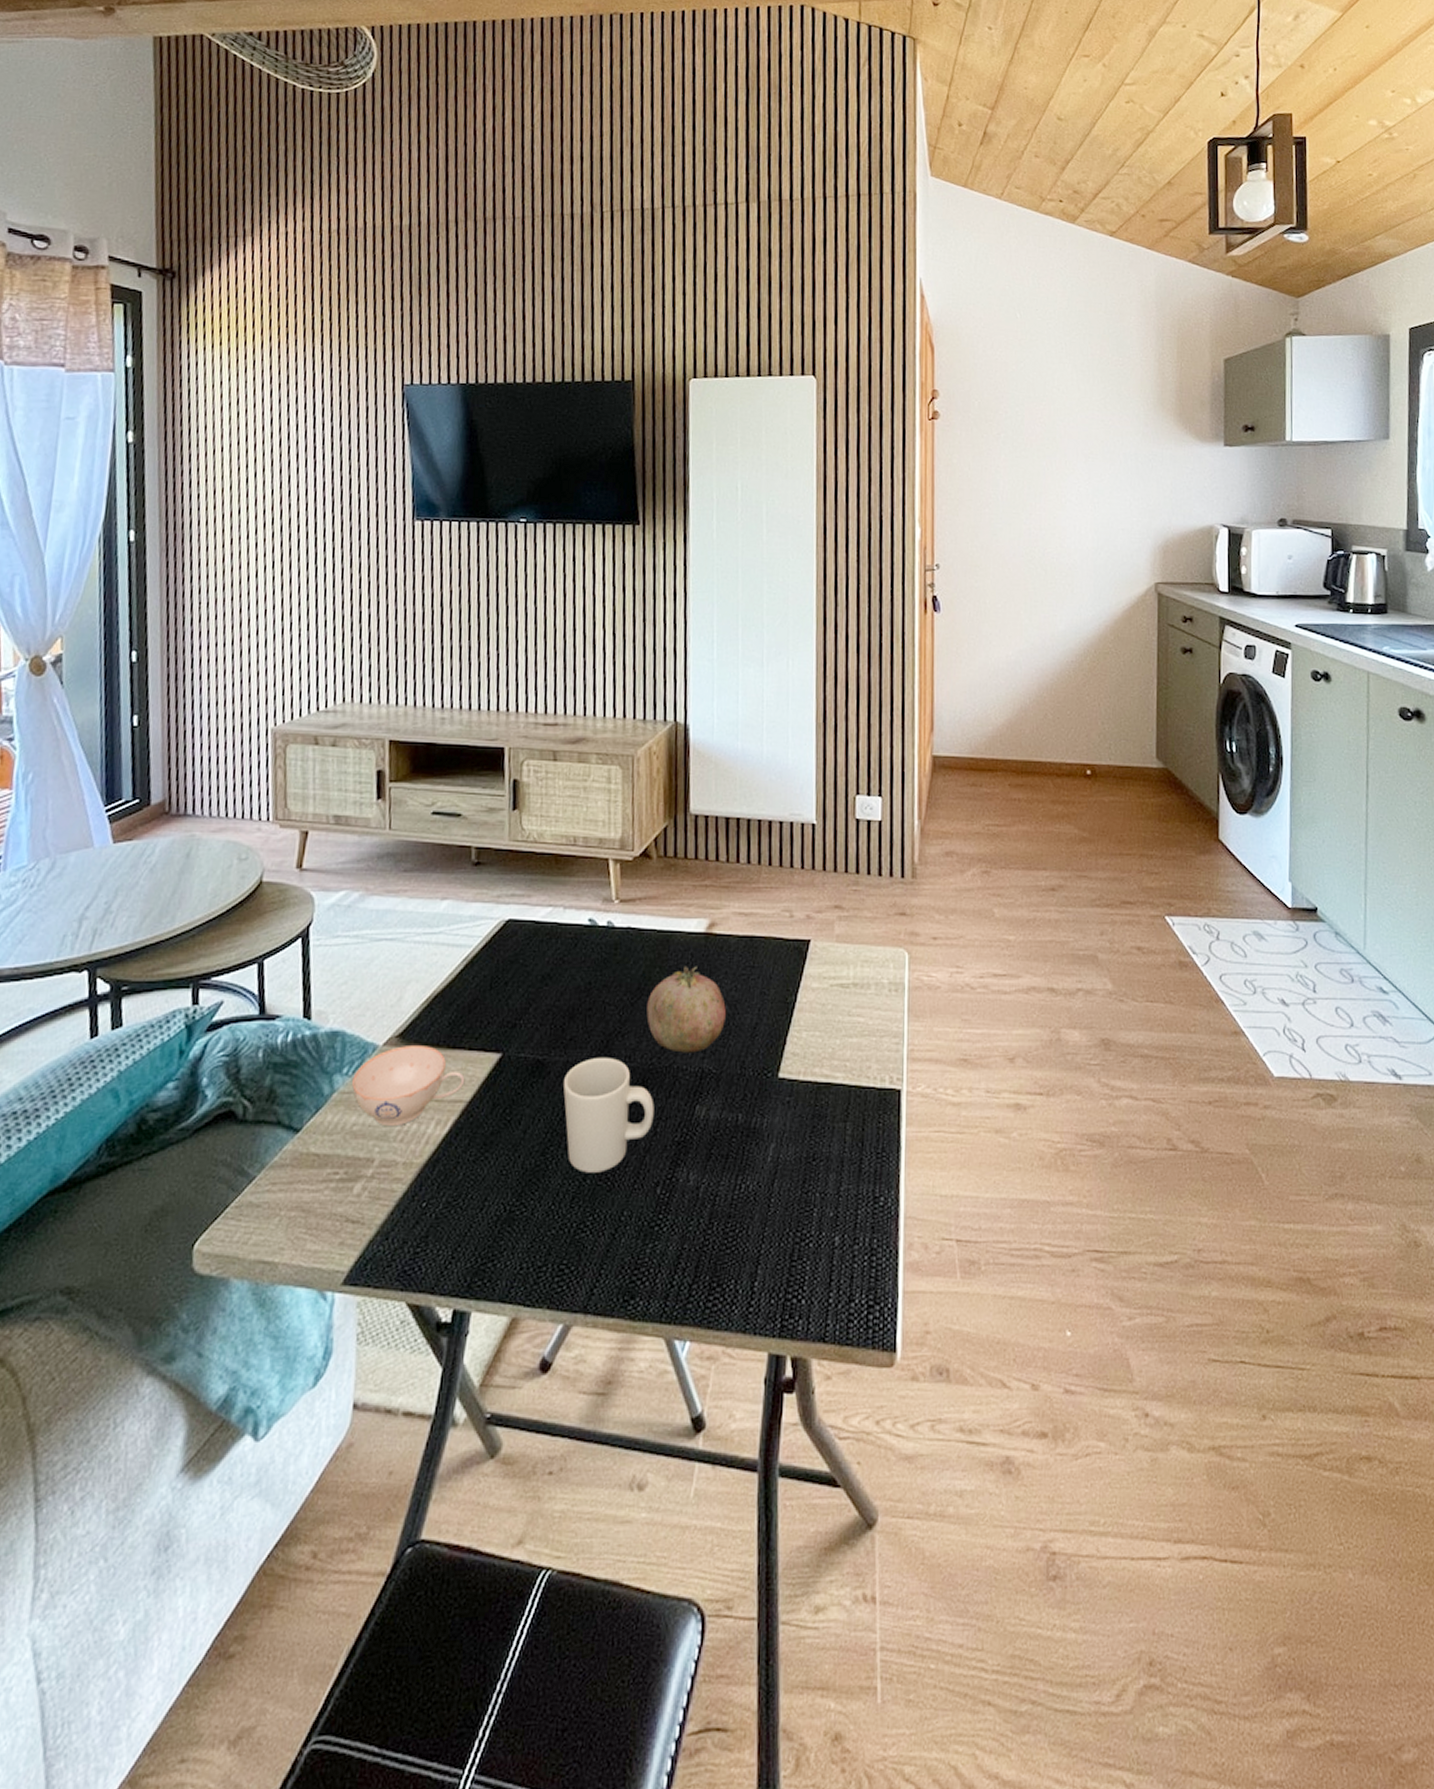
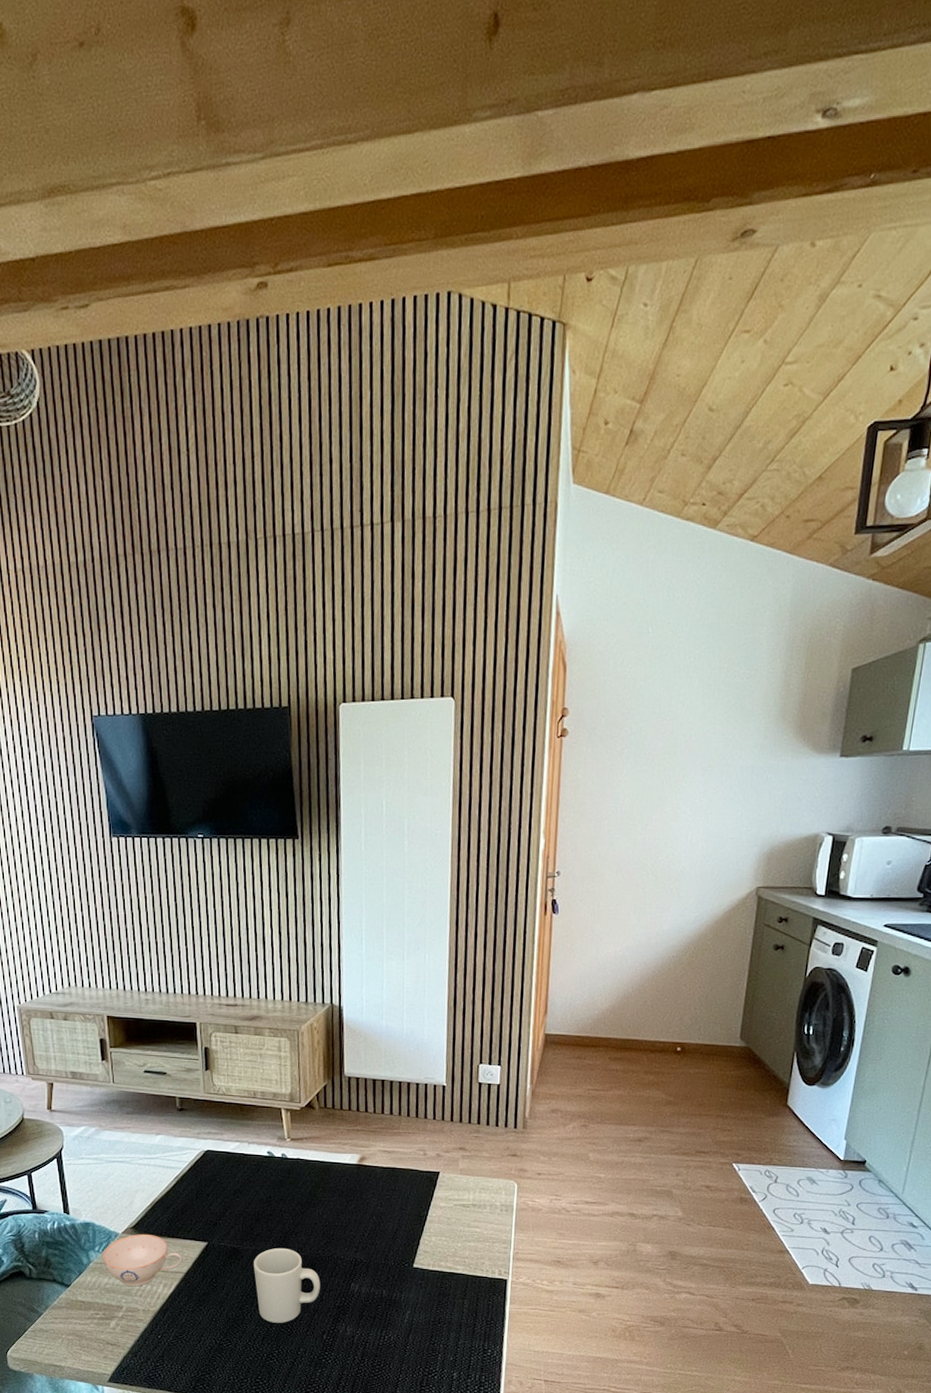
fruit: present [646,966,727,1053] -> none [313,1187,374,1248]

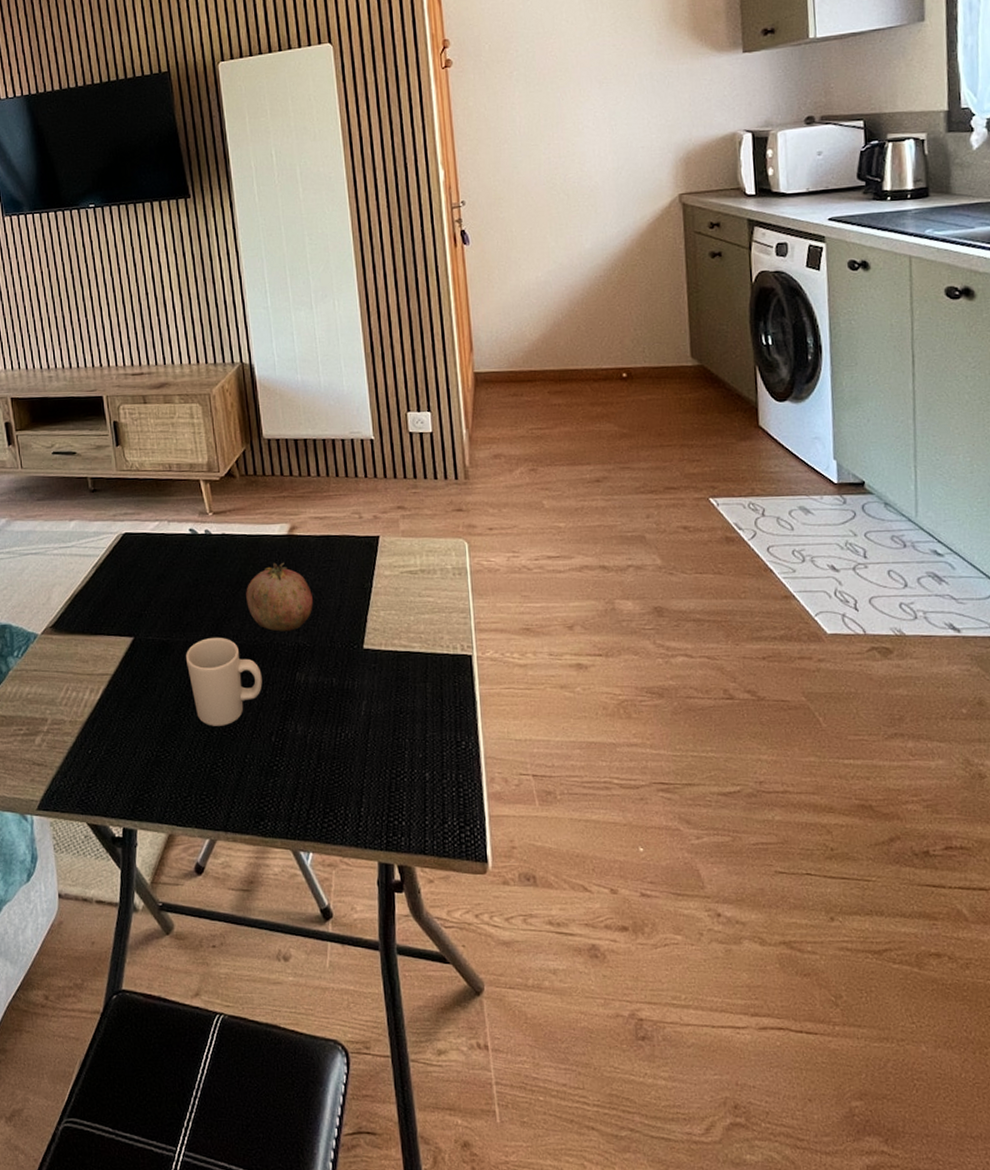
teacup: present [103,1234,182,1287] -> none [22,633,108,695]
fruit: none [313,1187,374,1248] -> present [246,562,314,632]

